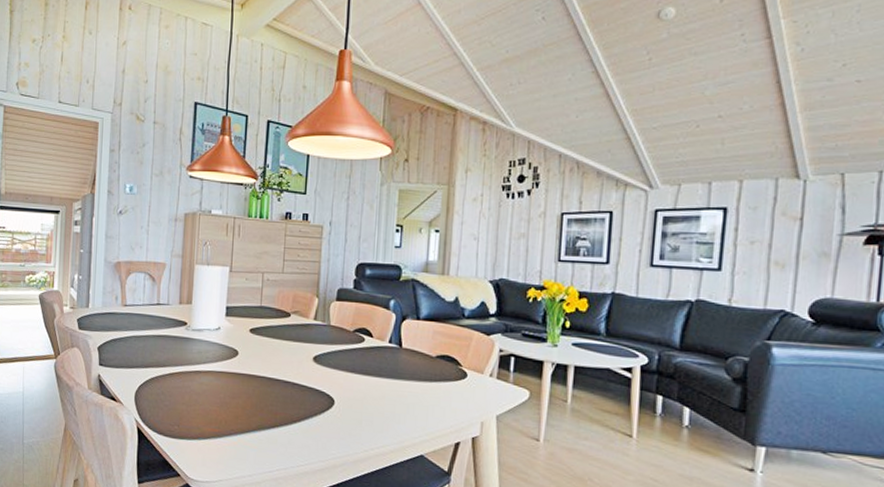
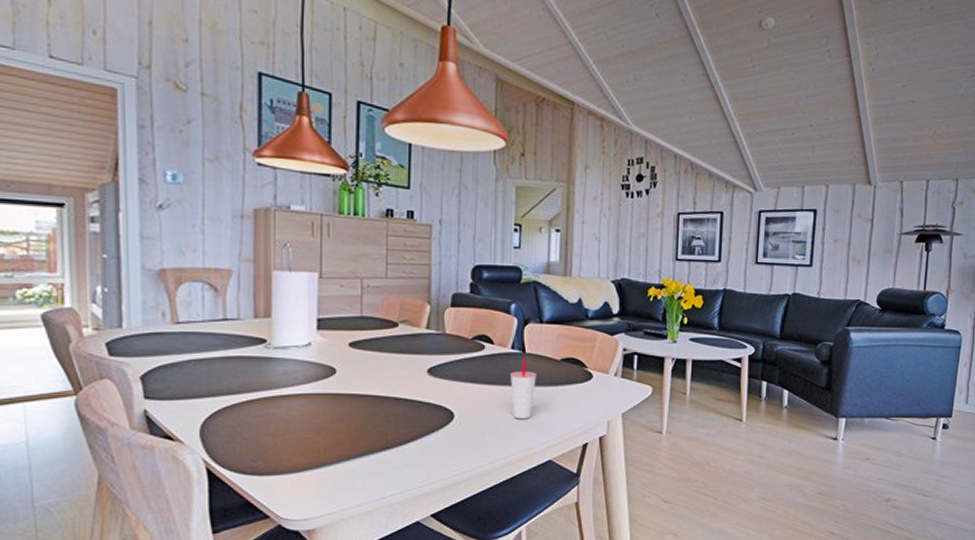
cup: none [387,353,412,412] -> present [510,359,537,420]

